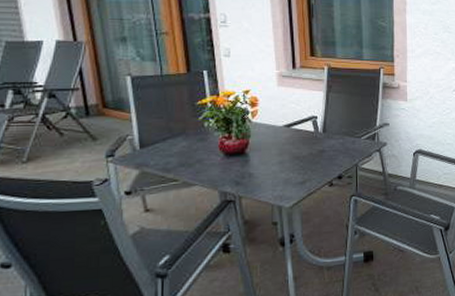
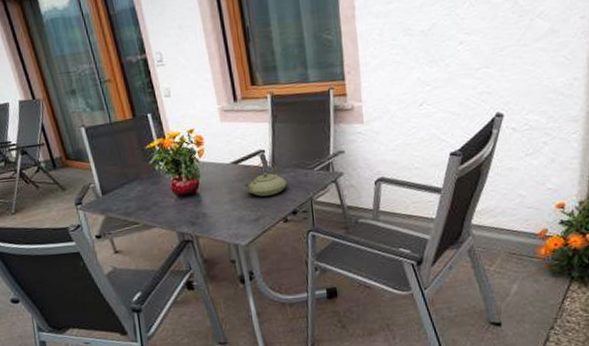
teapot: none [294,126,335,160] -> present [244,161,287,197]

